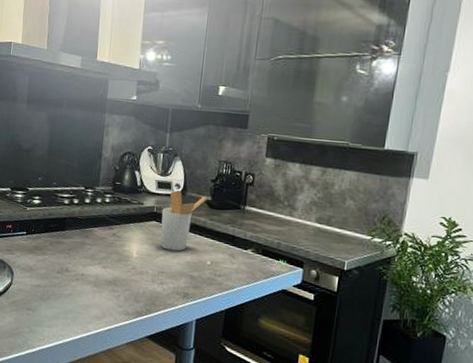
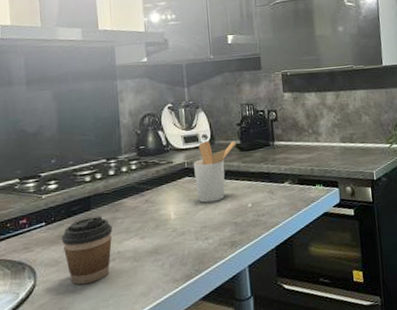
coffee cup: none [37,236,81,295] -> present [61,216,113,285]

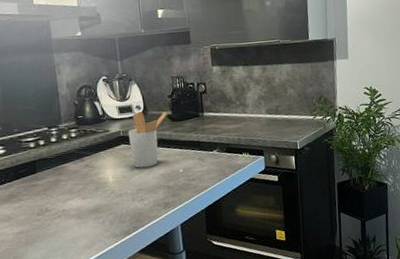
coffee cup: present [61,216,113,285] -> none [11,179,57,238]

